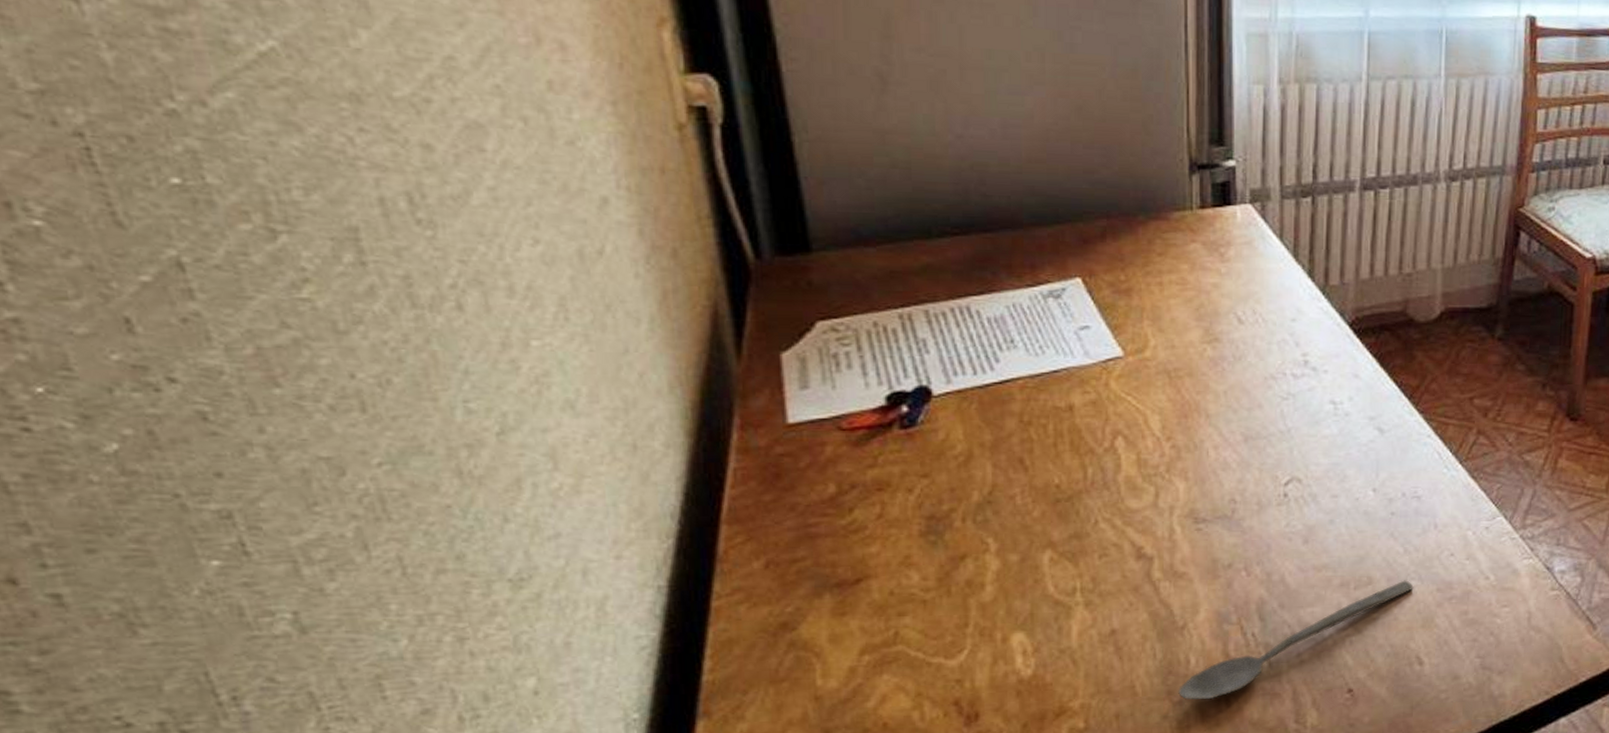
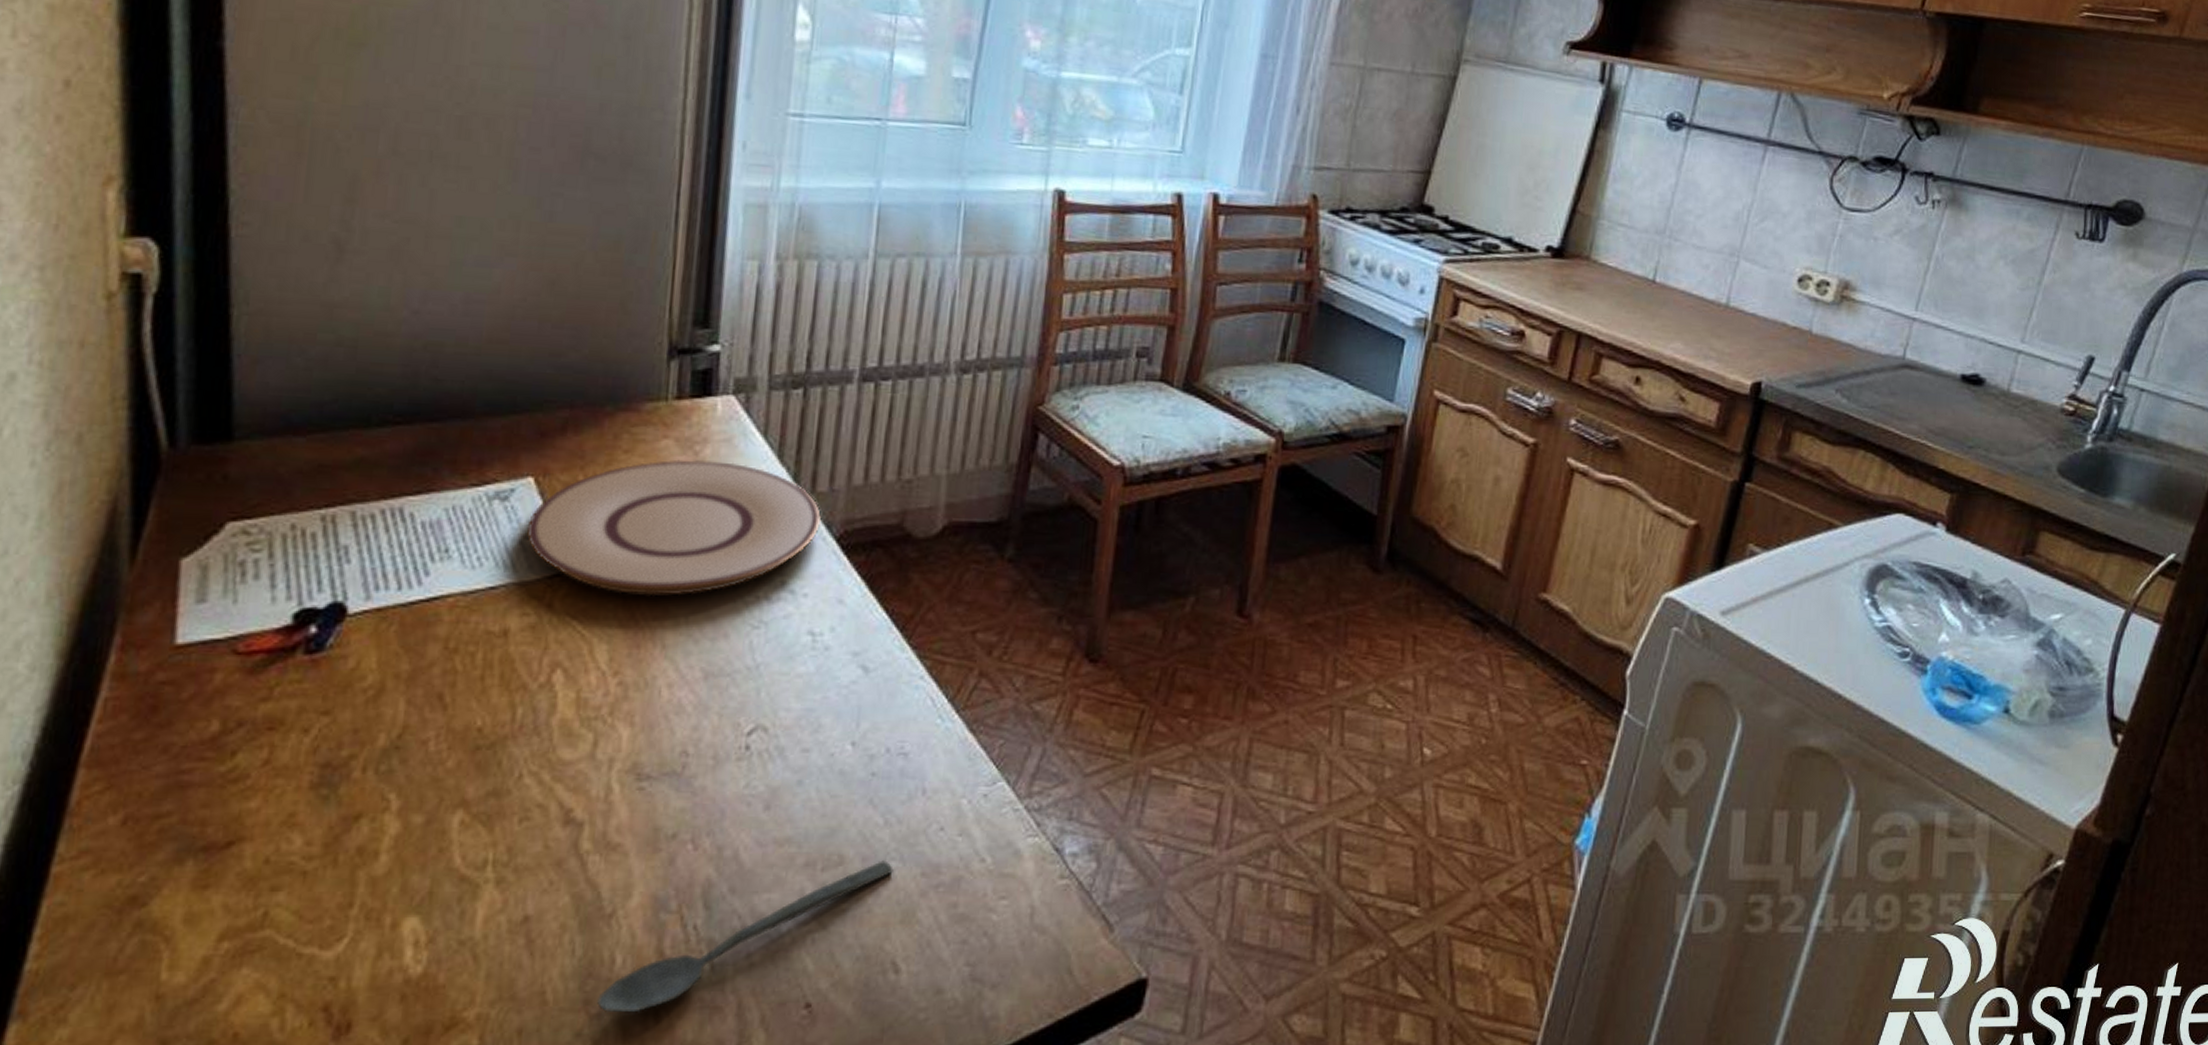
plate: none [1081,260,1336,375] -> present [527,459,822,597]

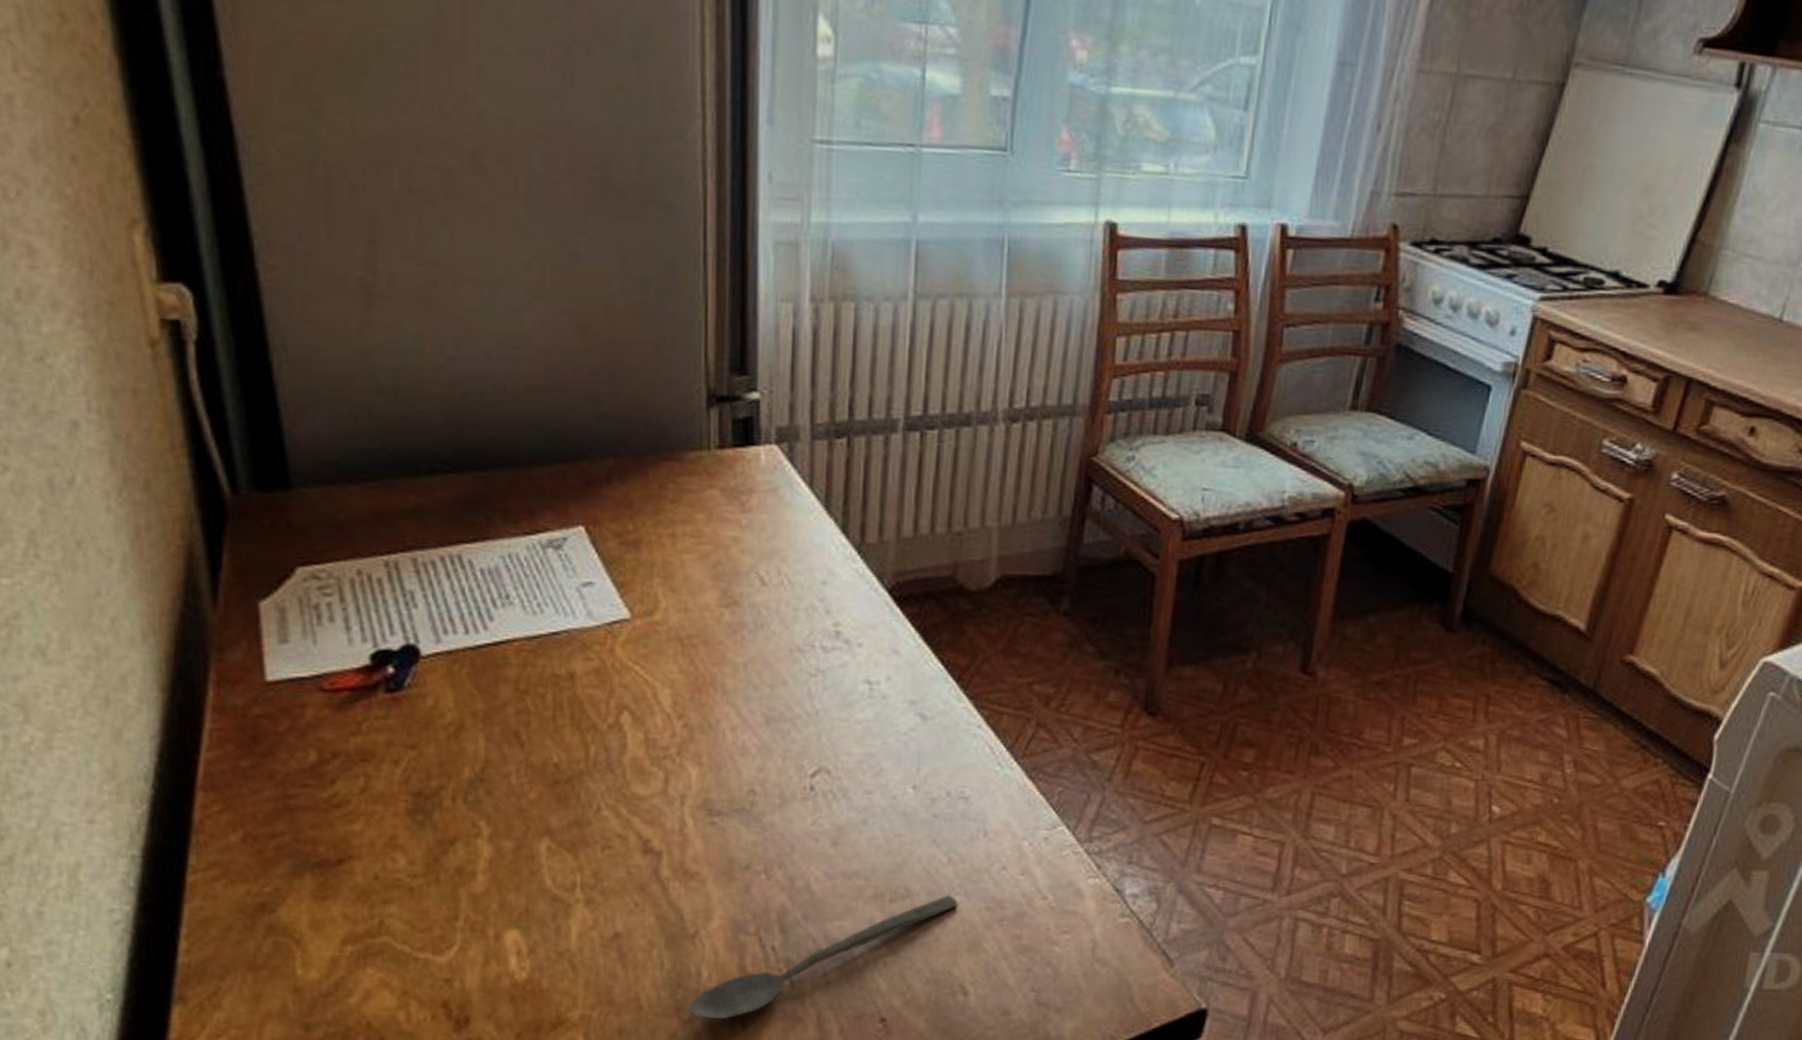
plate: present [527,459,822,597] -> none [583,509,873,644]

